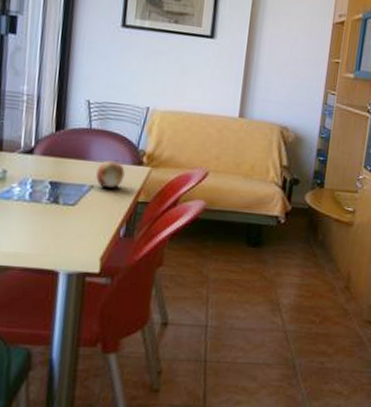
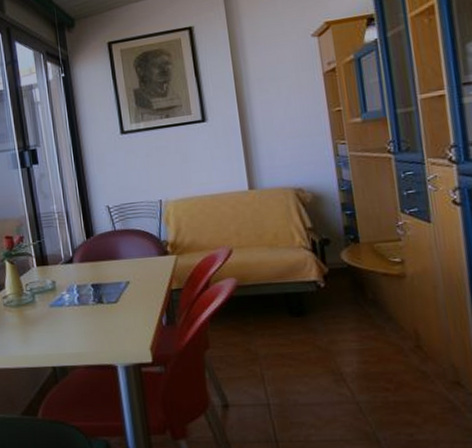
apple: present [96,160,126,189] -> none [129,254,155,282]

